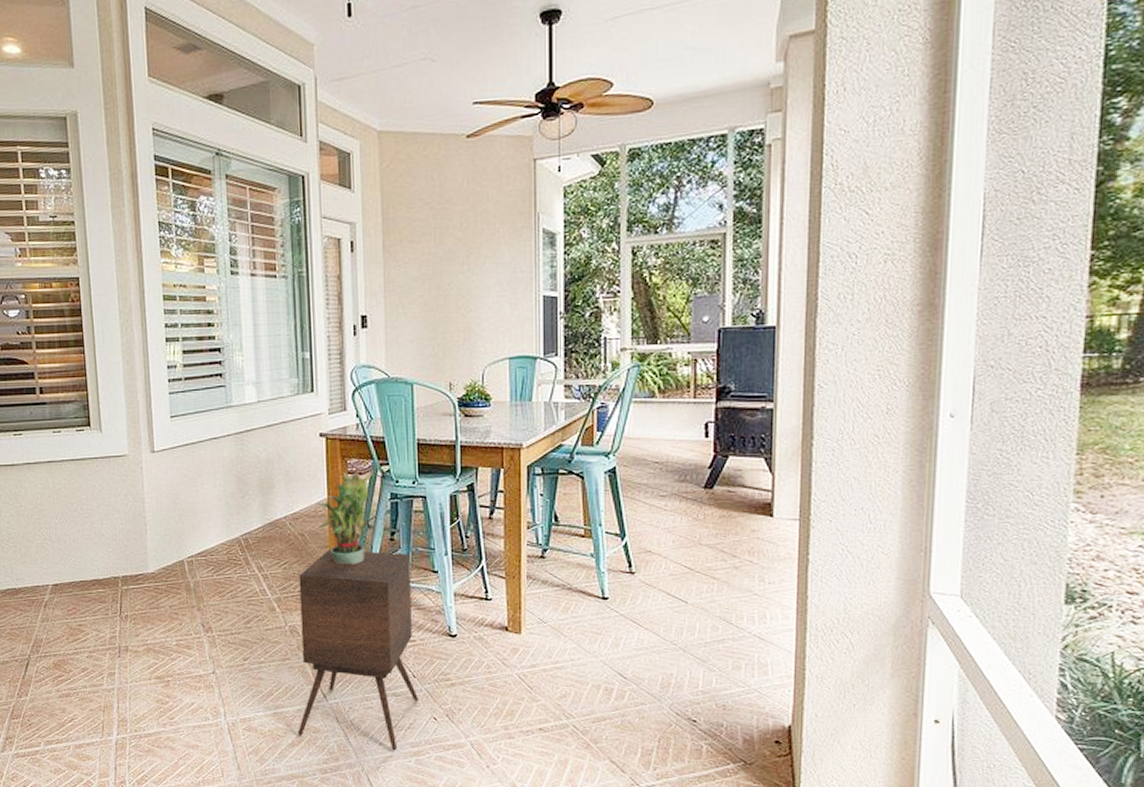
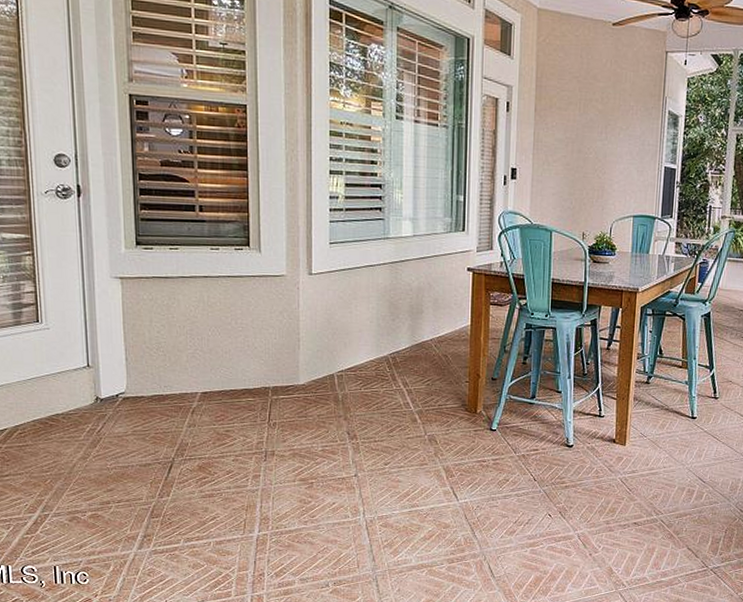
side table: present [297,549,420,751] -> none [429,369,539,543]
potted plant: present [316,469,373,564] -> none [460,302,512,384]

